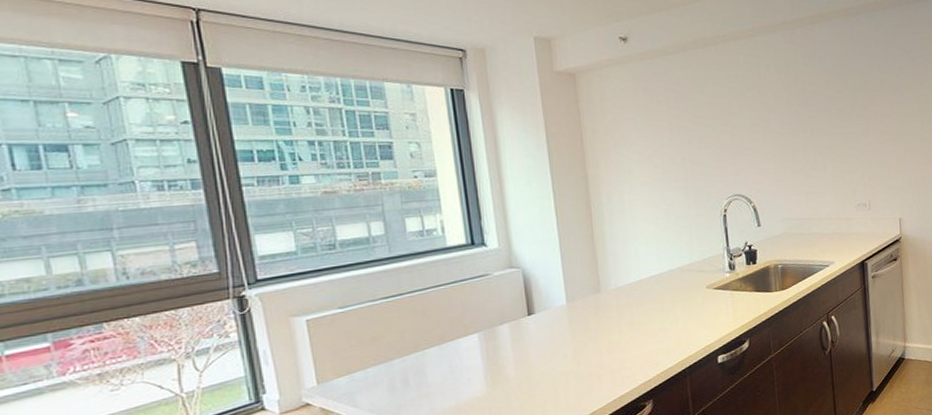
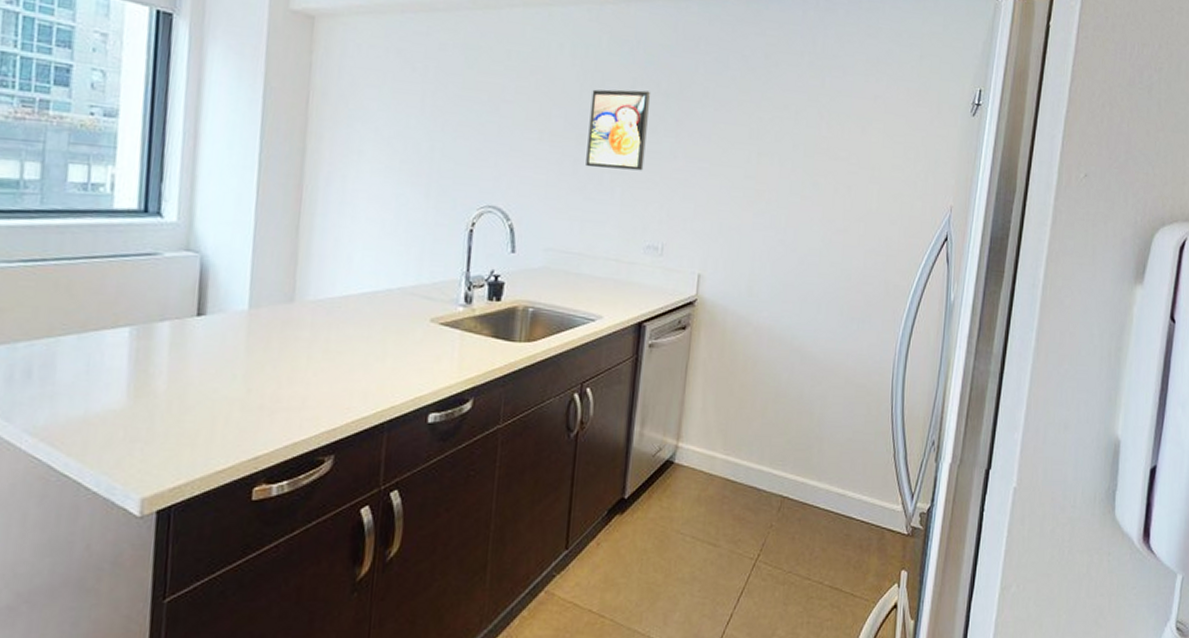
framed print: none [797,89,845,153] -> present [586,89,651,171]

